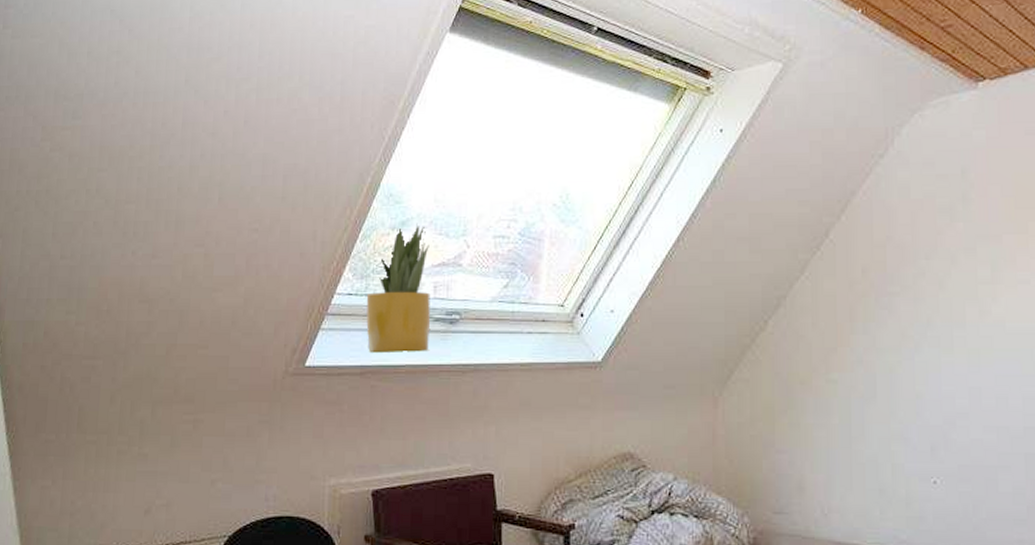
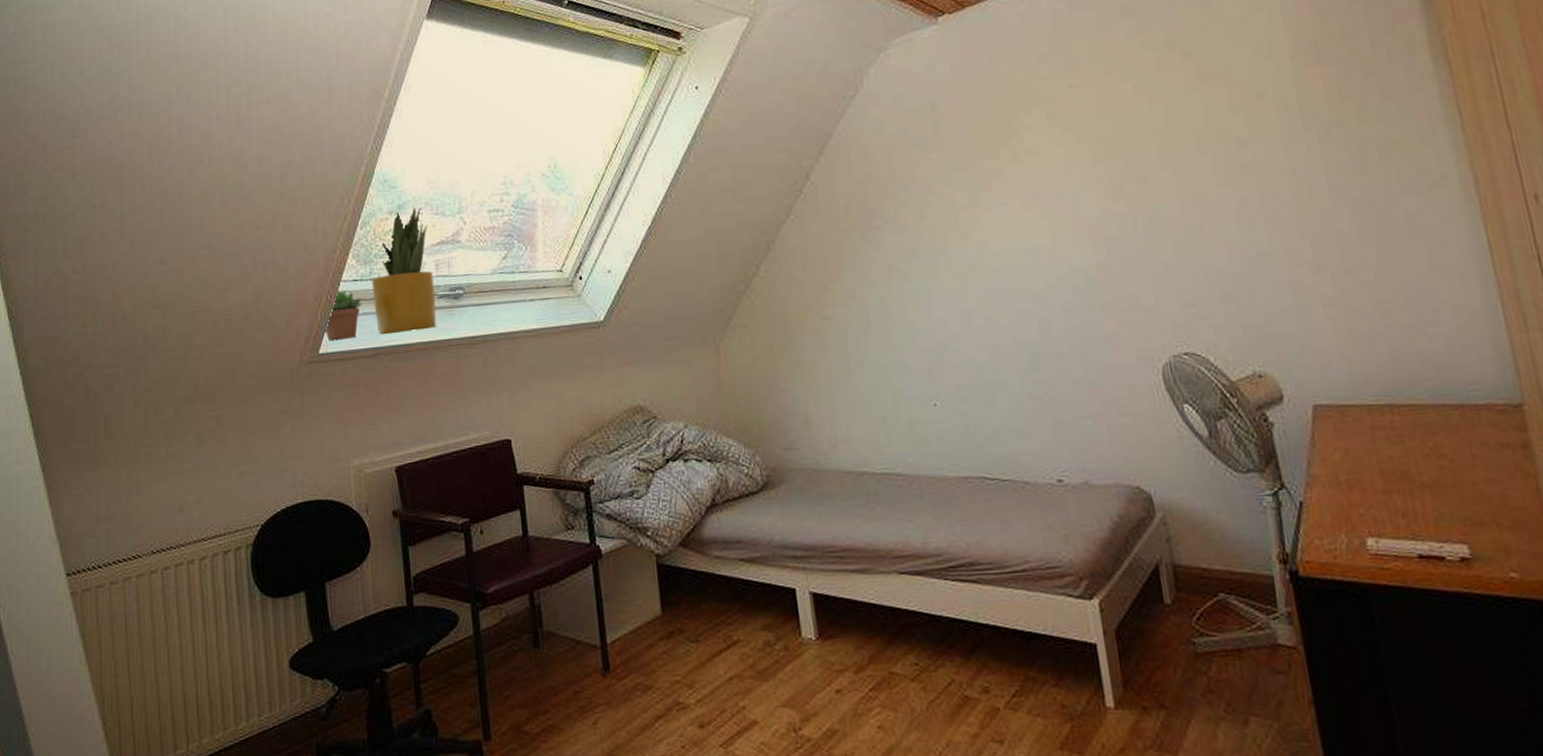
succulent plant: none [313,302,354,355] -> present [324,290,362,342]

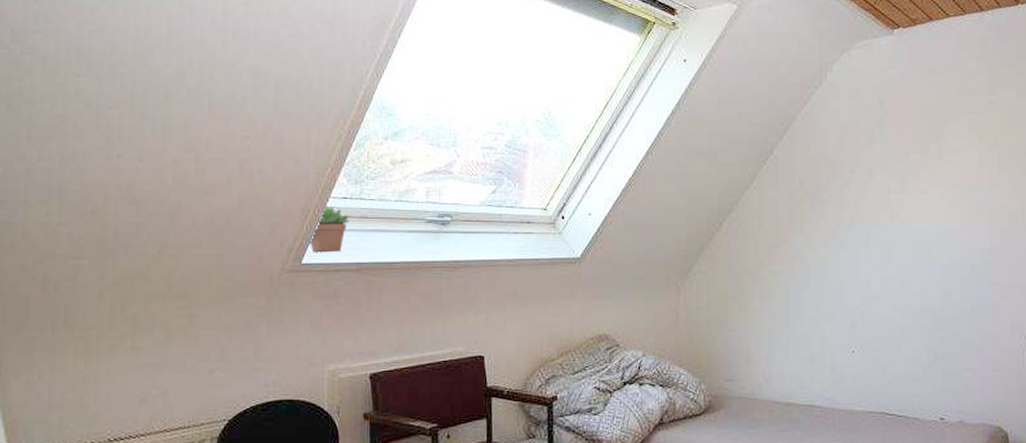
planter: present [371,205,436,334] -> none [361,134,424,250]

